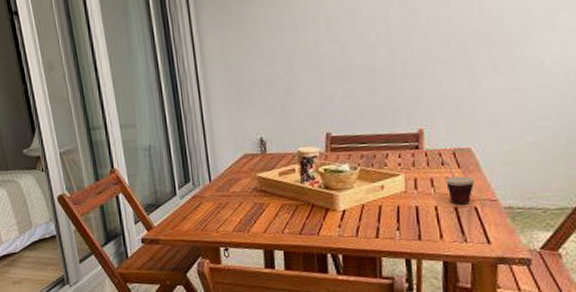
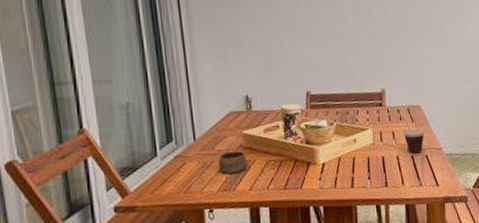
cup: none [233,192,262,216] -> present [218,150,248,175]

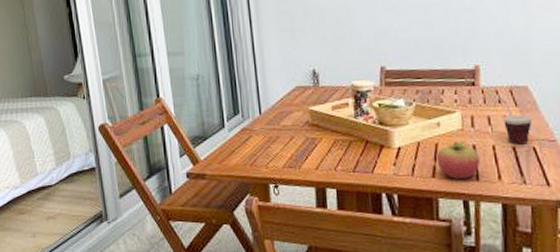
cup: present [218,150,248,175] -> none [283,126,314,151]
fruit: none [354,154,388,187] -> present [436,141,481,179]

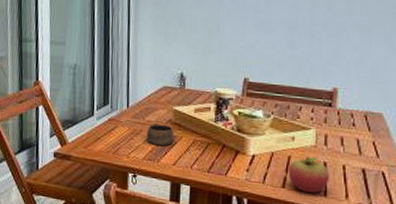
cup: none [283,126,314,151] -> present [146,122,174,146]
cup: present [497,96,533,144] -> none [351,119,384,167]

